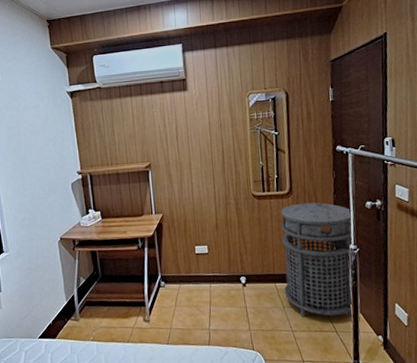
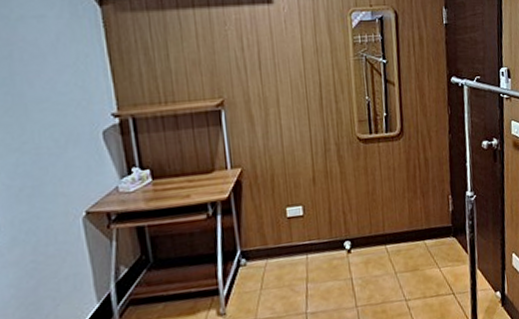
trash can: present [281,202,353,318] -> none [391,144,471,282]

